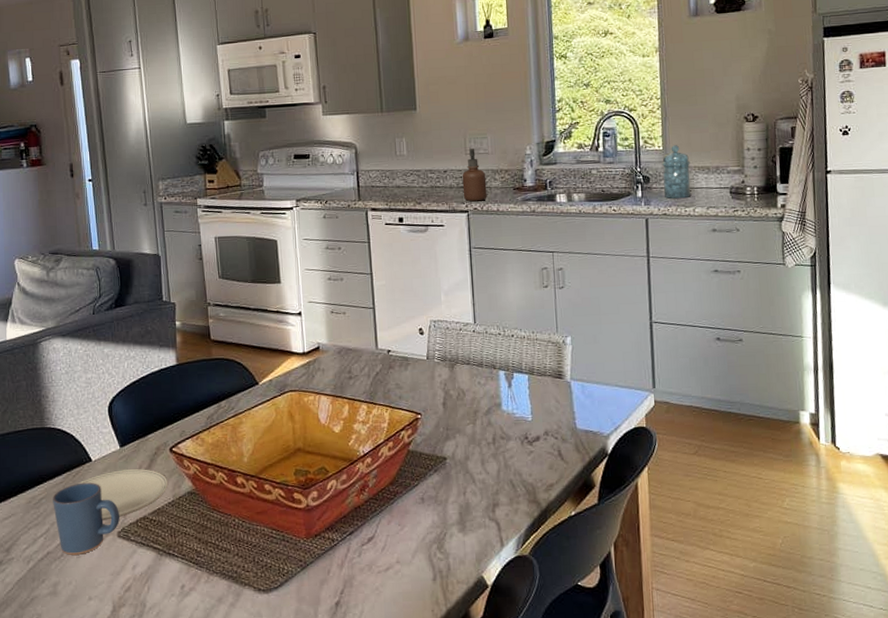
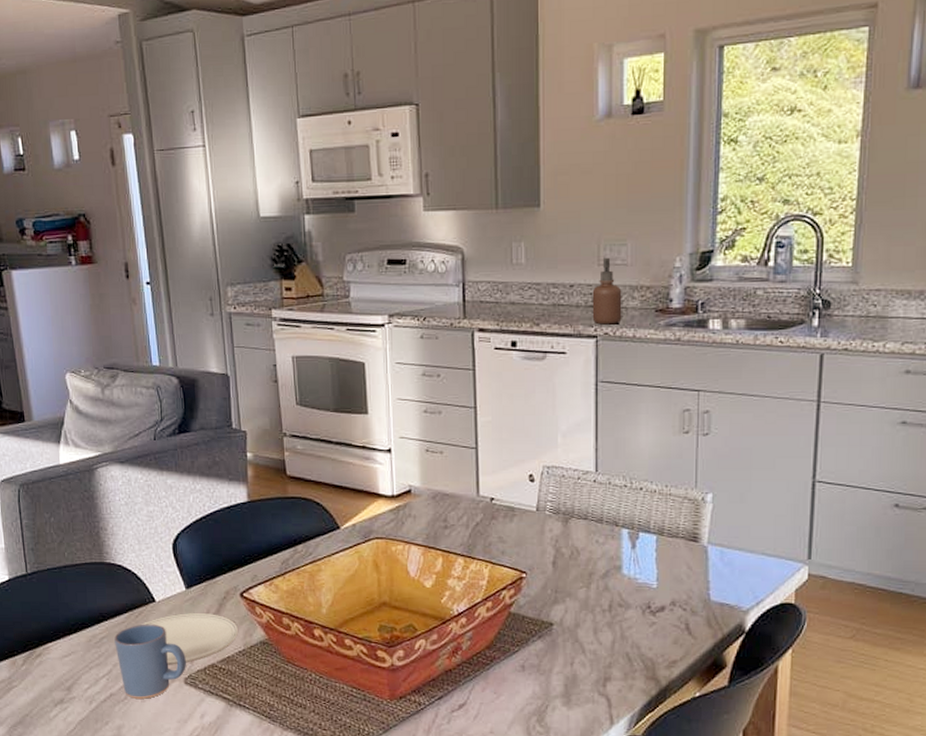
canister: present [661,145,691,199] -> none [847,261,887,331]

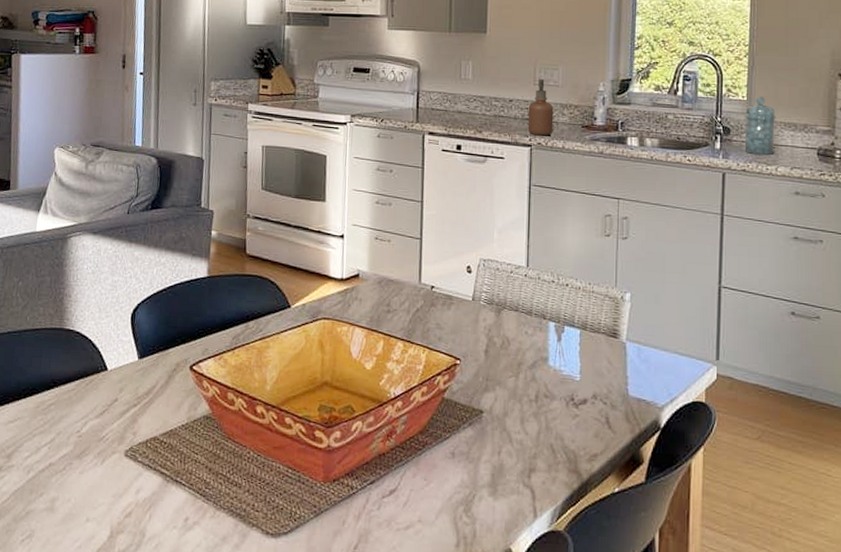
mug: present [114,624,186,699] -> none [61,392,130,470]
plate: present [141,613,238,665] -> none [91,383,184,436]
canister: none [847,261,887,331] -> present [744,97,776,156]

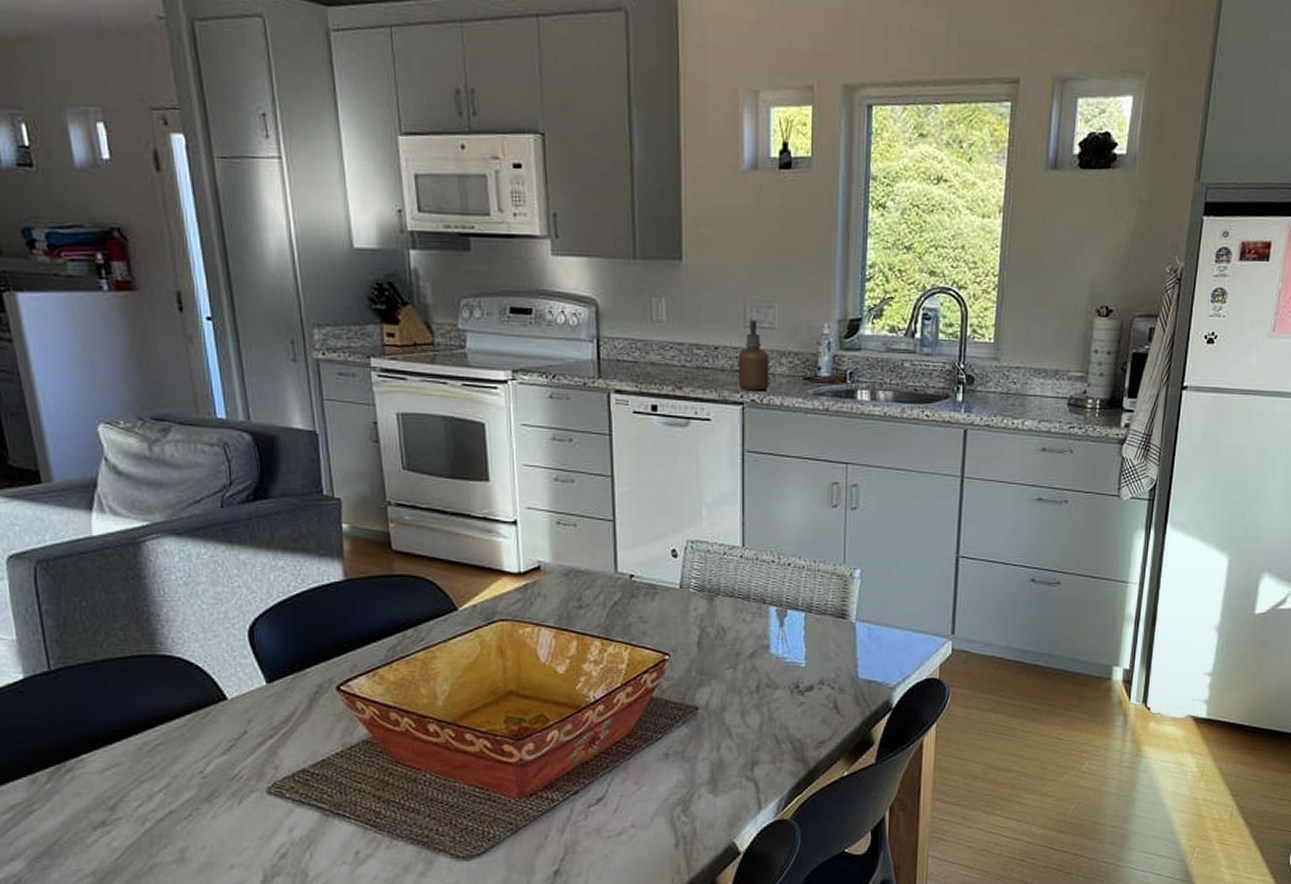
canister: present [744,97,776,156] -> none [989,338,1025,408]

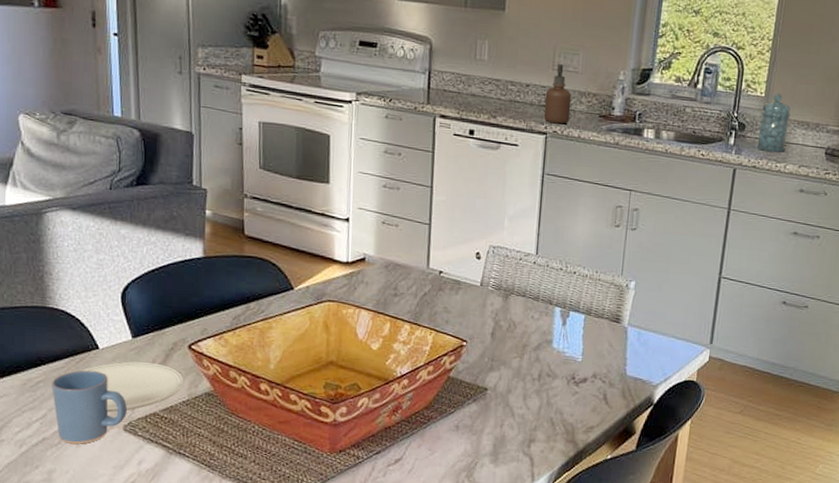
mug: none [173,726,269,815] -> present [52,370,127,444]
plate: none [209,711,334,773] -> present [82,362,183,412]
canister: none [989,338,1025,408] -> present [757,93,791,153]

